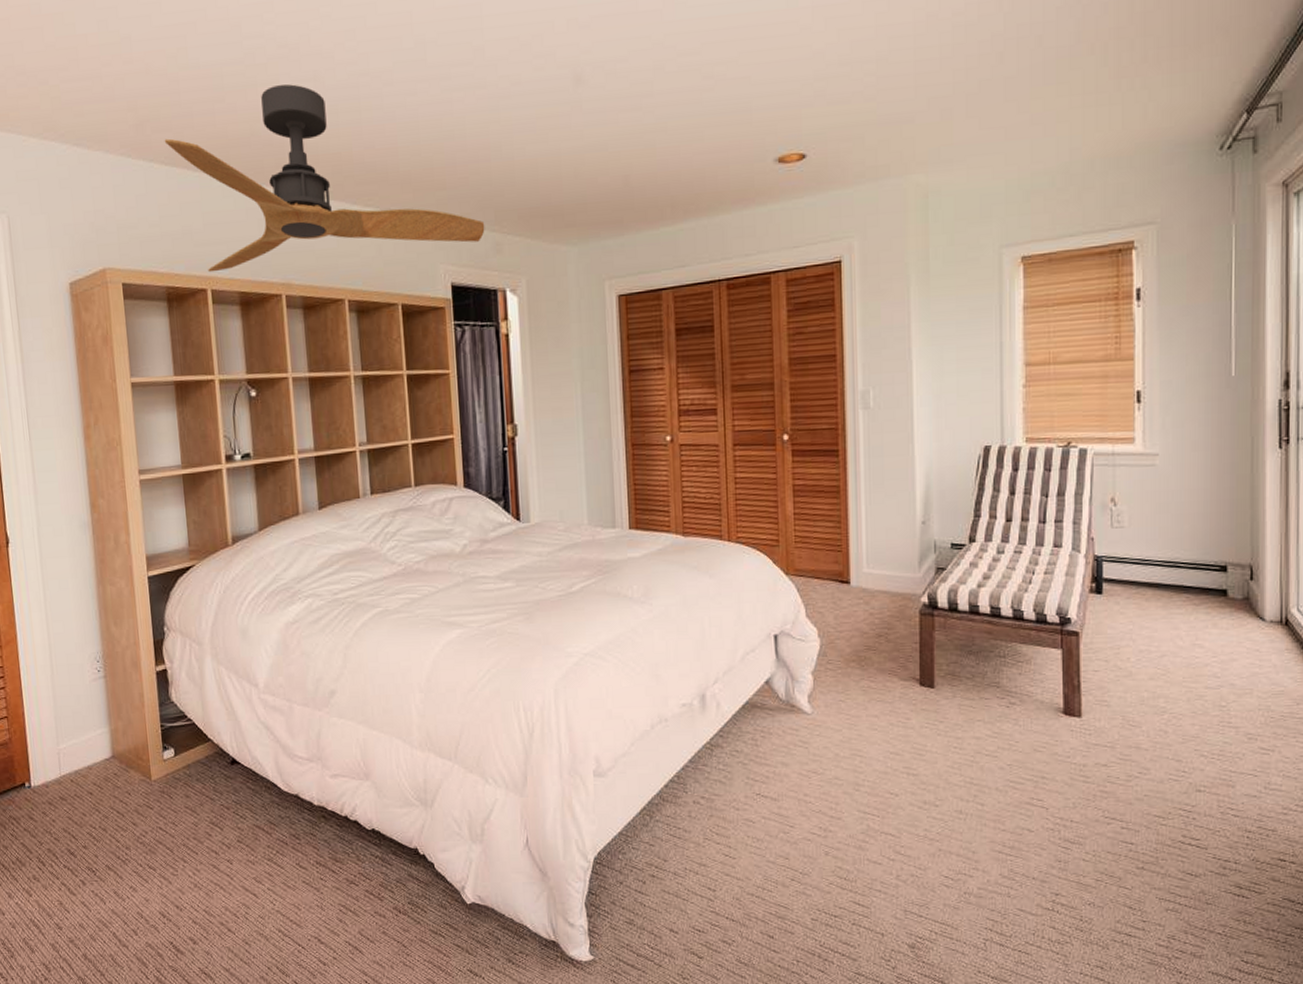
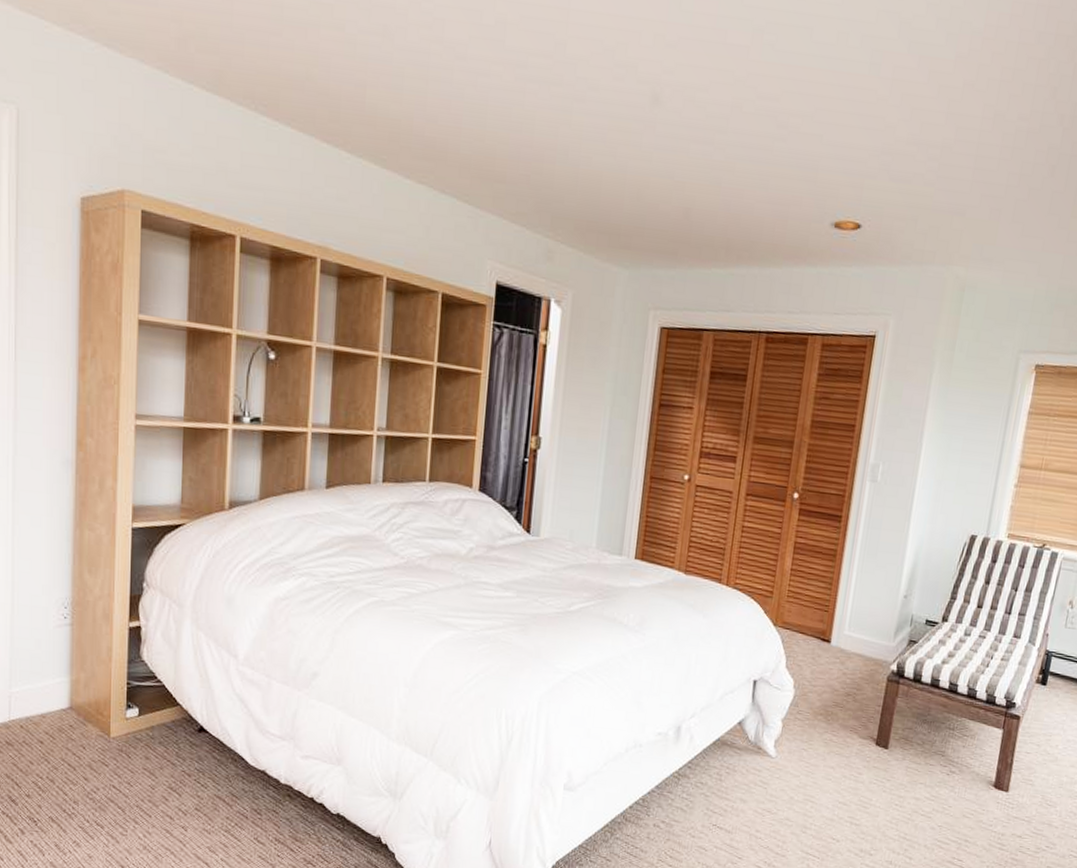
ceiling fan: present [164,84,485,273] -> none [208,31,540,245]

